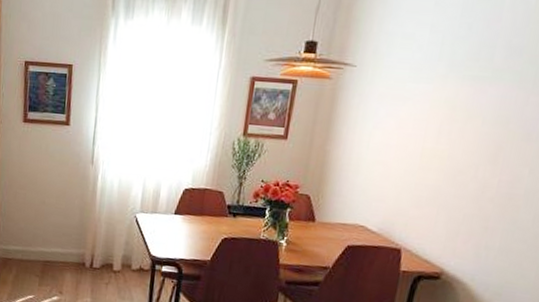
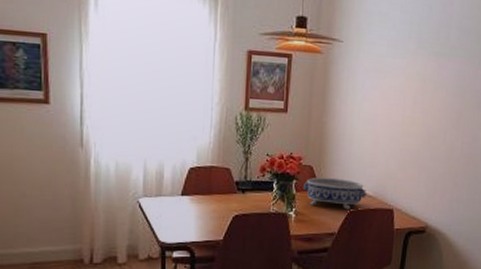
decorative bowl: none [296,207,370,244] -> present [302,177,366,209]

